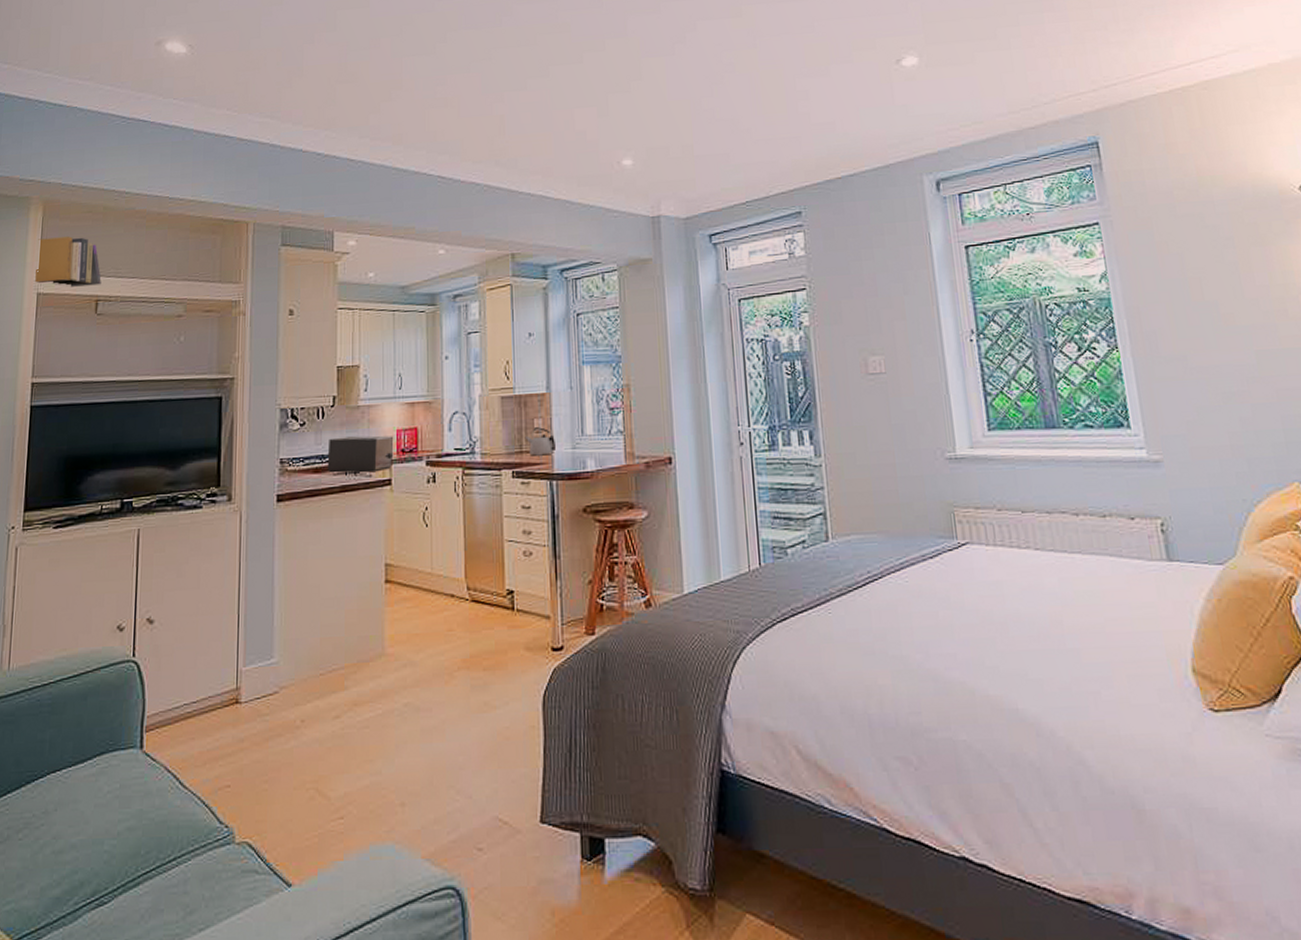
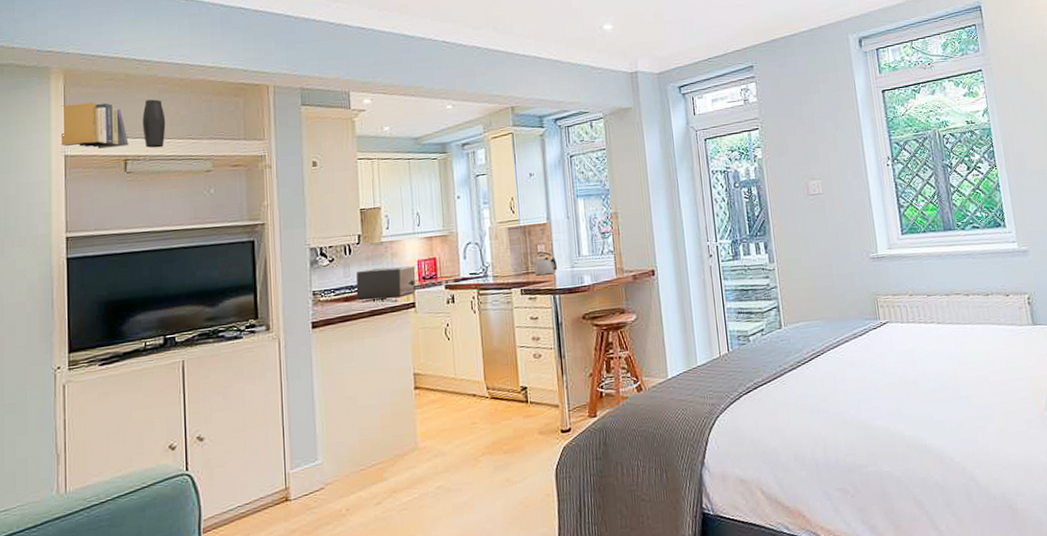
vase: none [116,234,141,289] -> present [142,99,166,148]

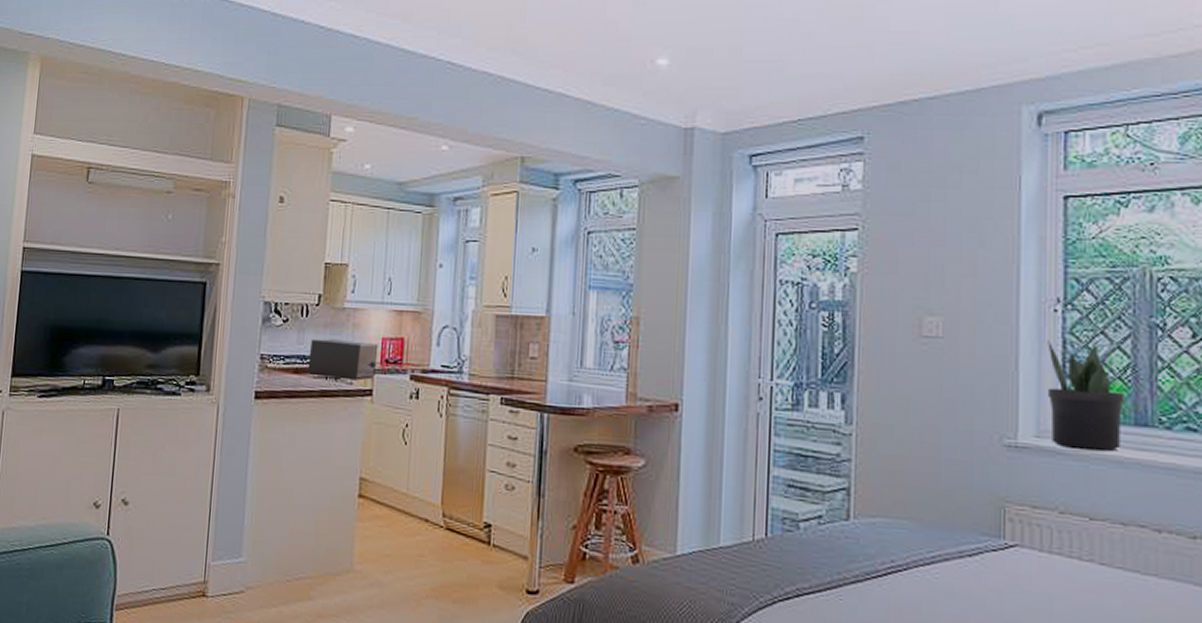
books: present [61,102,129,149] -> none [30,97,94,152]
vase: present [142,99,166,148] -> none [109,101,134,158]
kettle: present [530,251,557,276] -> none [517,353,551,385]
planter: none [886,183,938,254] -> present [1047,340,1125,453]

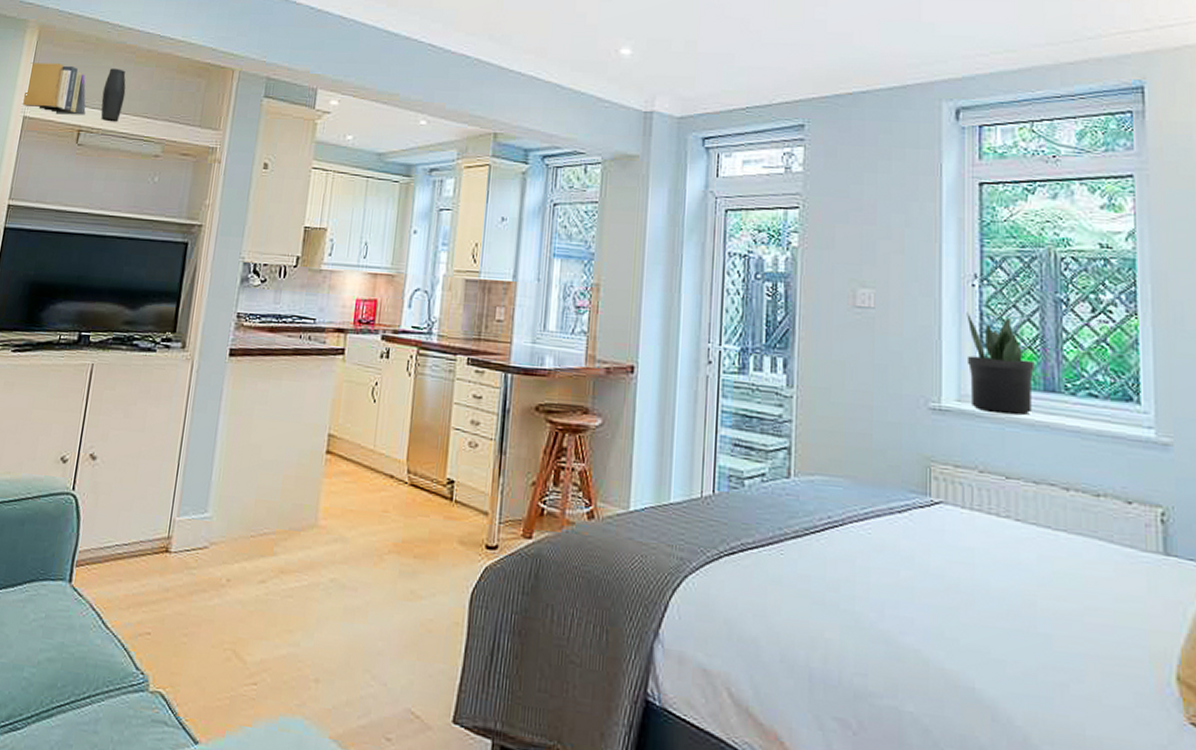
books: none [30,97,94,152] -> present [23,62,86,116]
vase: none [109,101,134,158] -> present [100,68,126,123]
toaster: present [308,339,379,381] -> none [282,299,352,340]

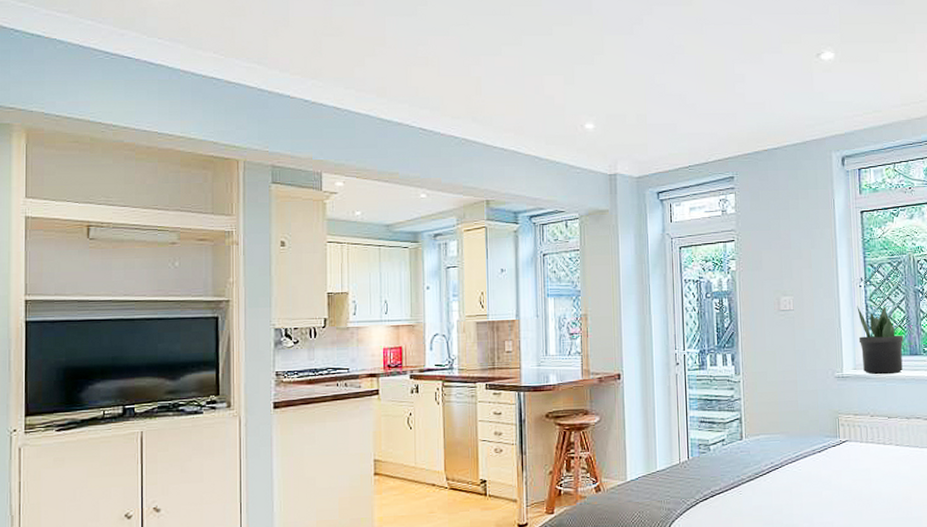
books: present [23,62,86,116] -> none [22,164,92,212]
vase: present [100,68,126,123] -> none [107,166,131,216]

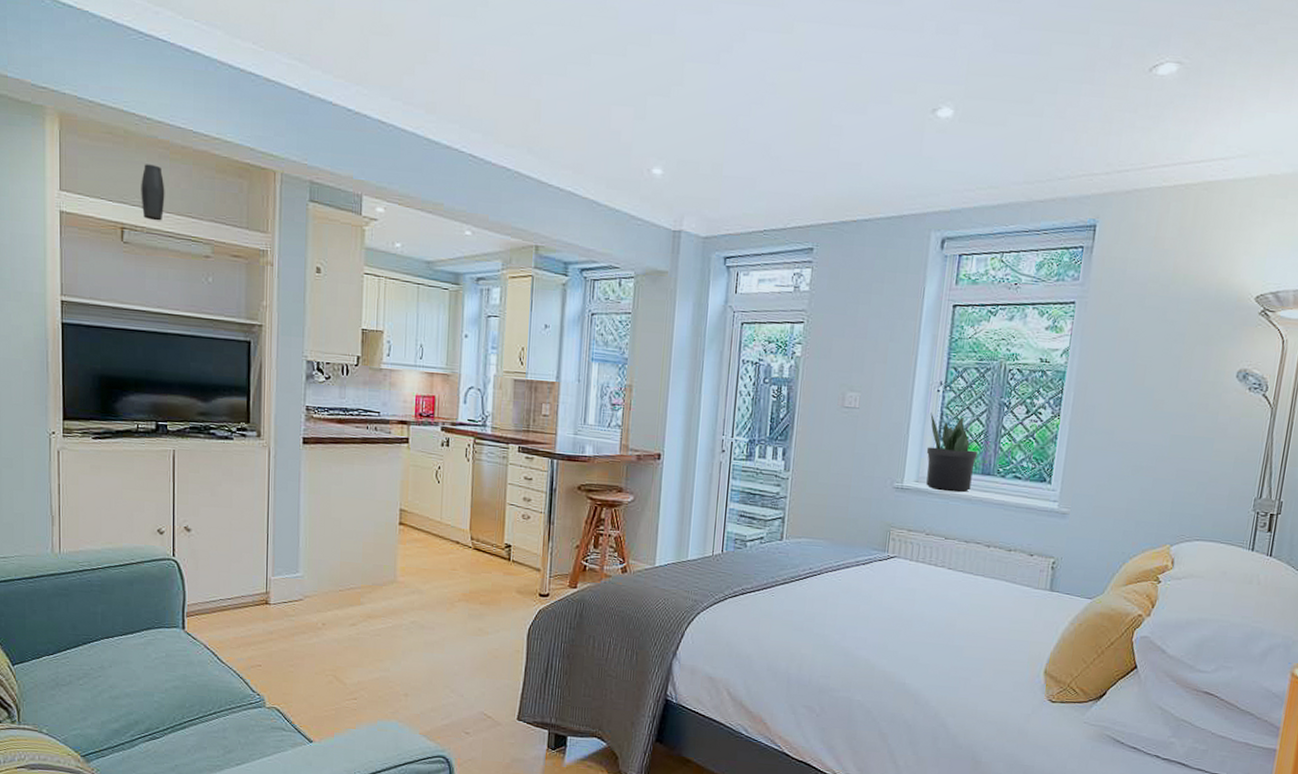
vase: none [107,166,131,216] -> present [141,164,165,221]

